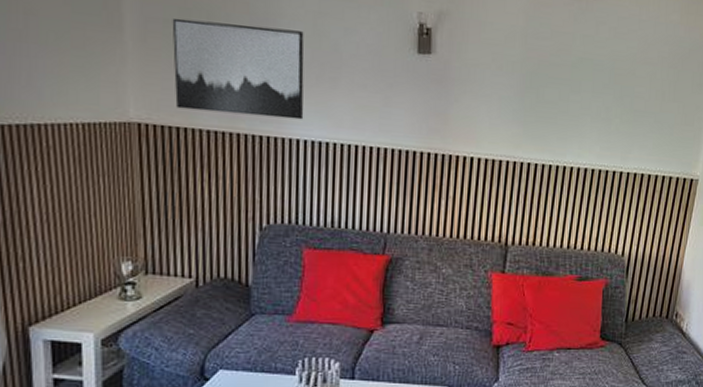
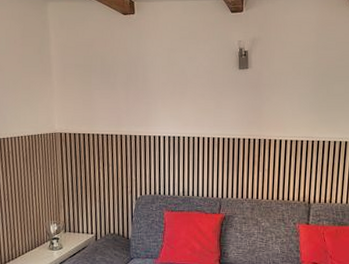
wall art: present [172,17,305,120] -> none [80,62,163,122]

